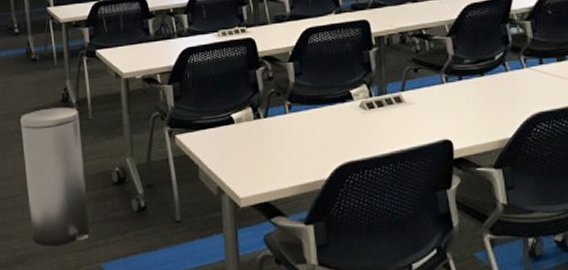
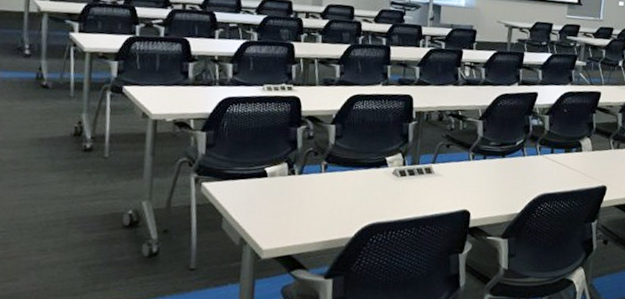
pedal bin: present [19,108,89,246] -> none [14,140,93,289]

